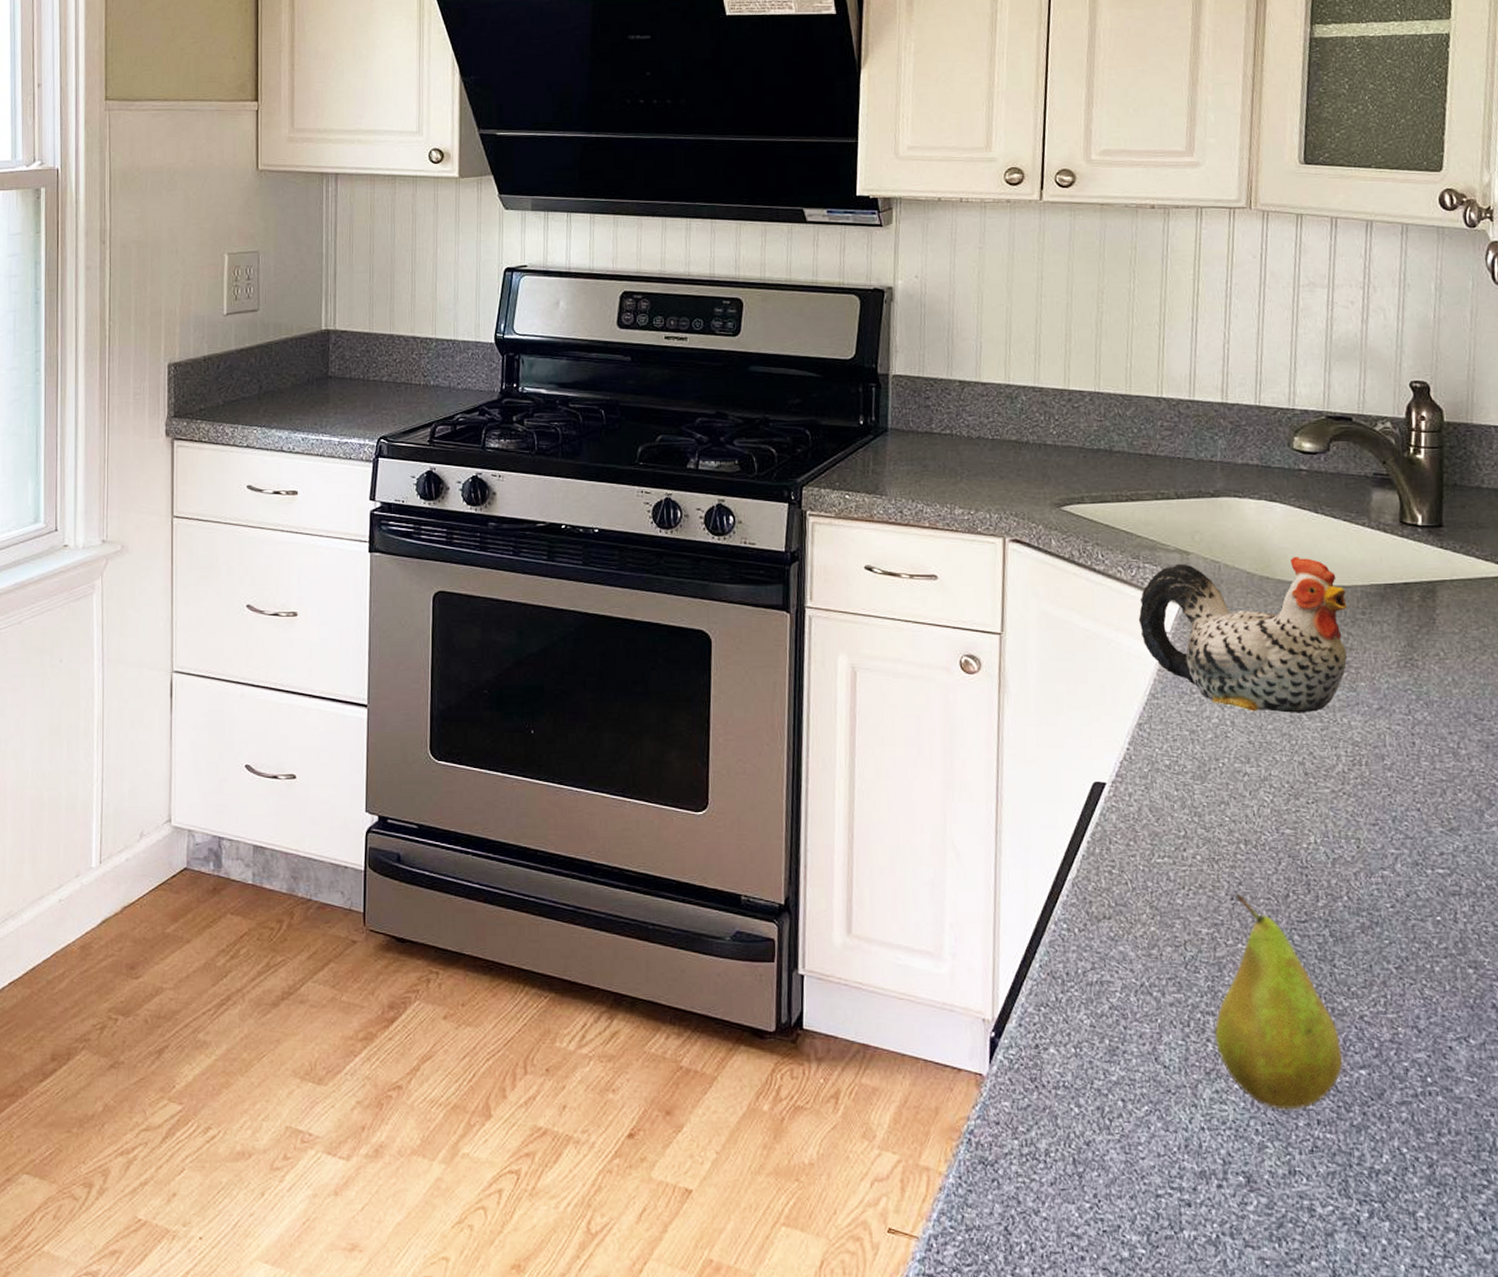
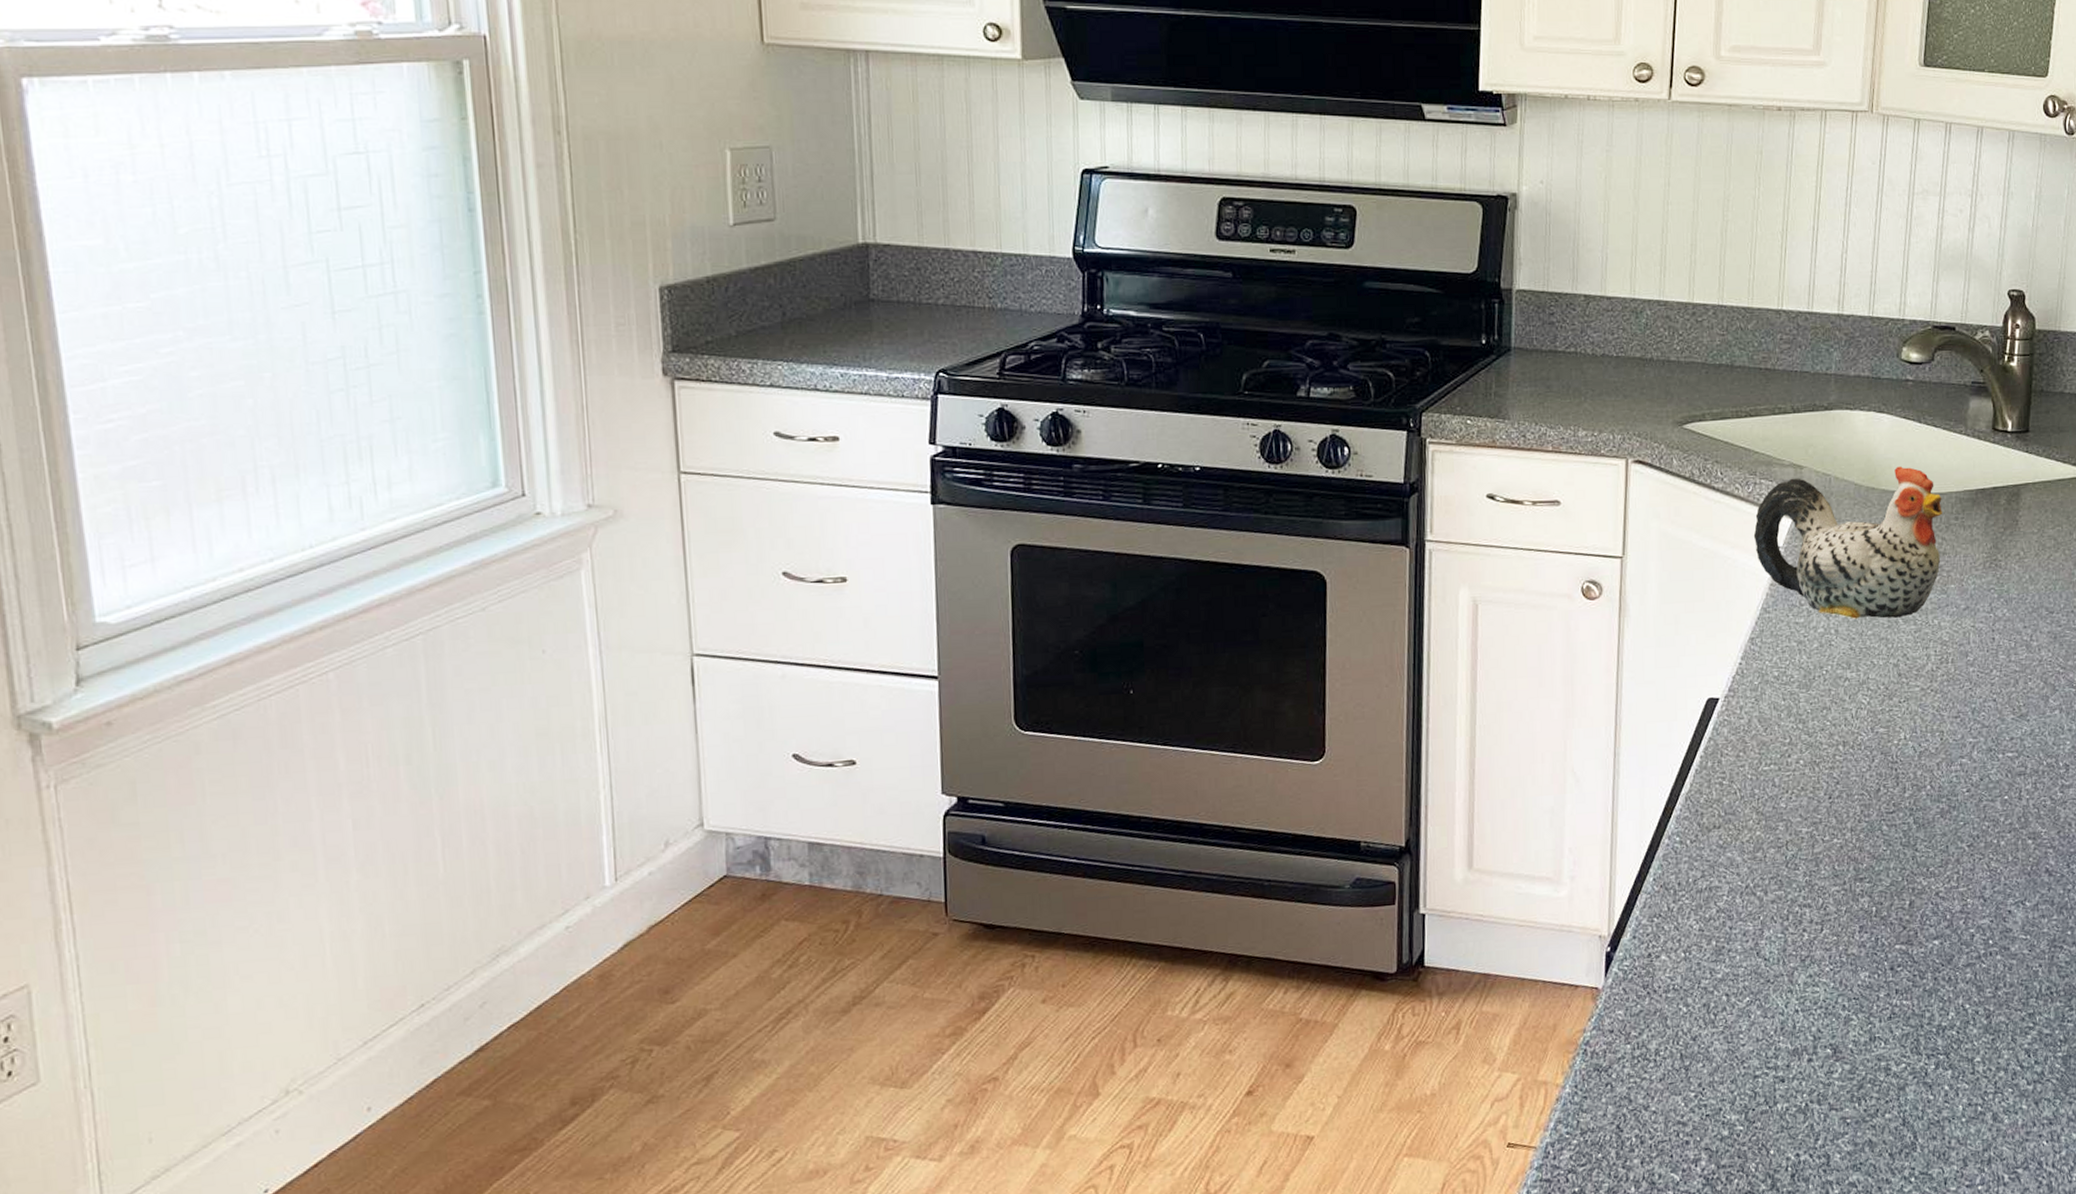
fruit: present [1215,893,1343,1110] -> none [1811,792,1920,985]

